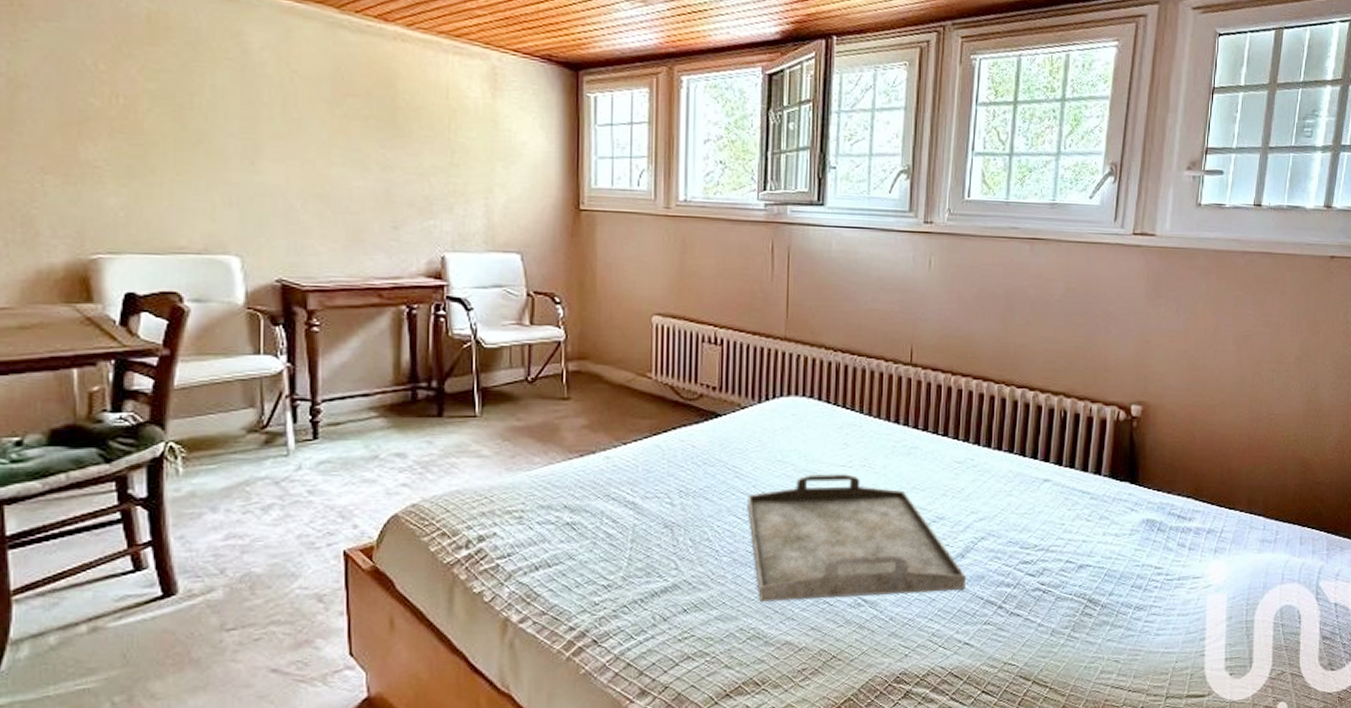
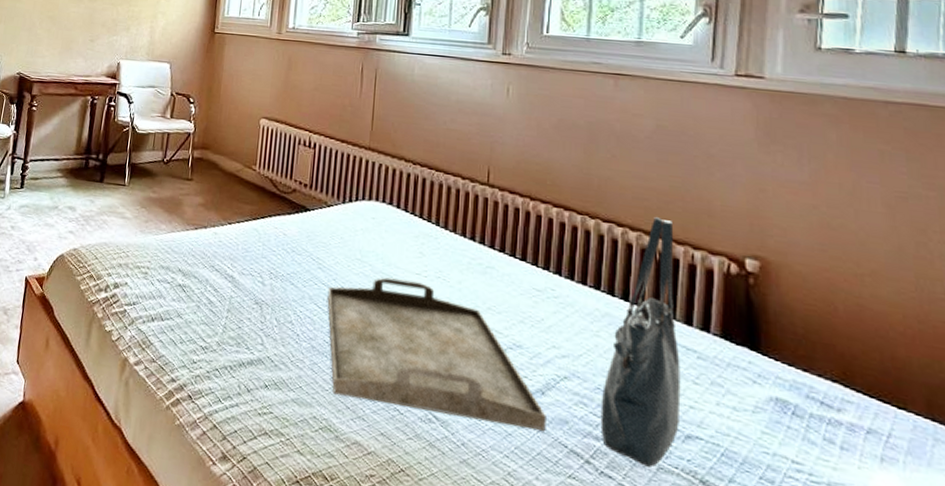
tote bag: none [1011,378,1077,599] -> present [600,217,681,468]

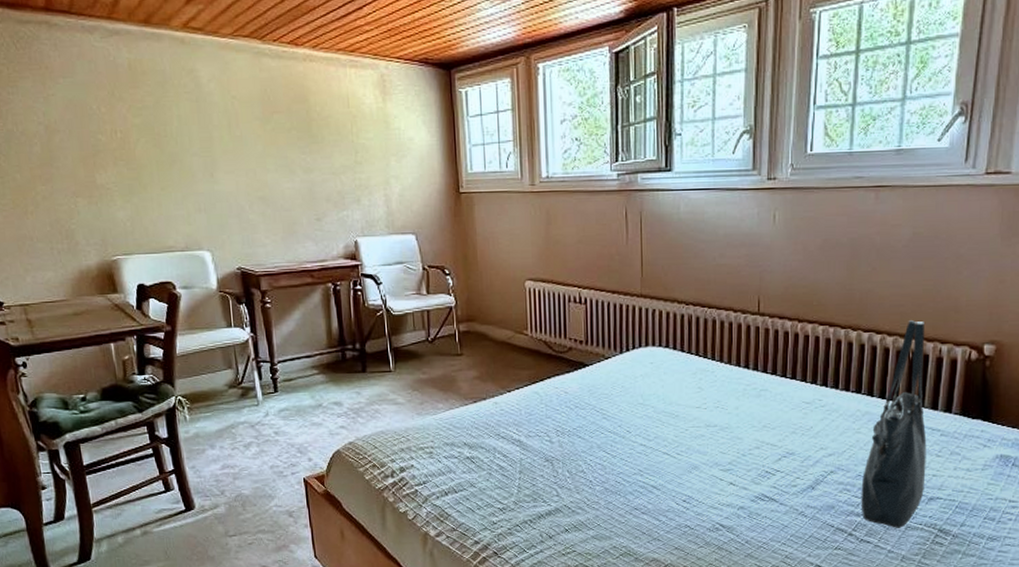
serving tray: present [327,277,546,431] -> none [615,415,816,525]

